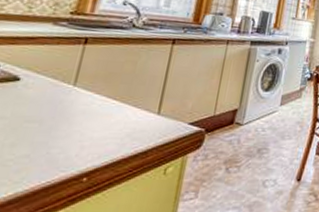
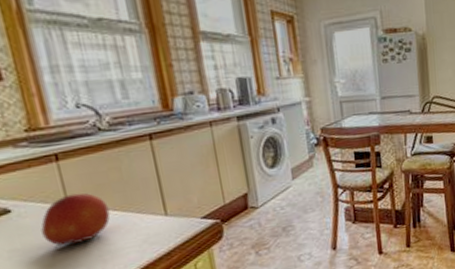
fruit: none [36,76,111,125] -> present [41,193,111,248]

